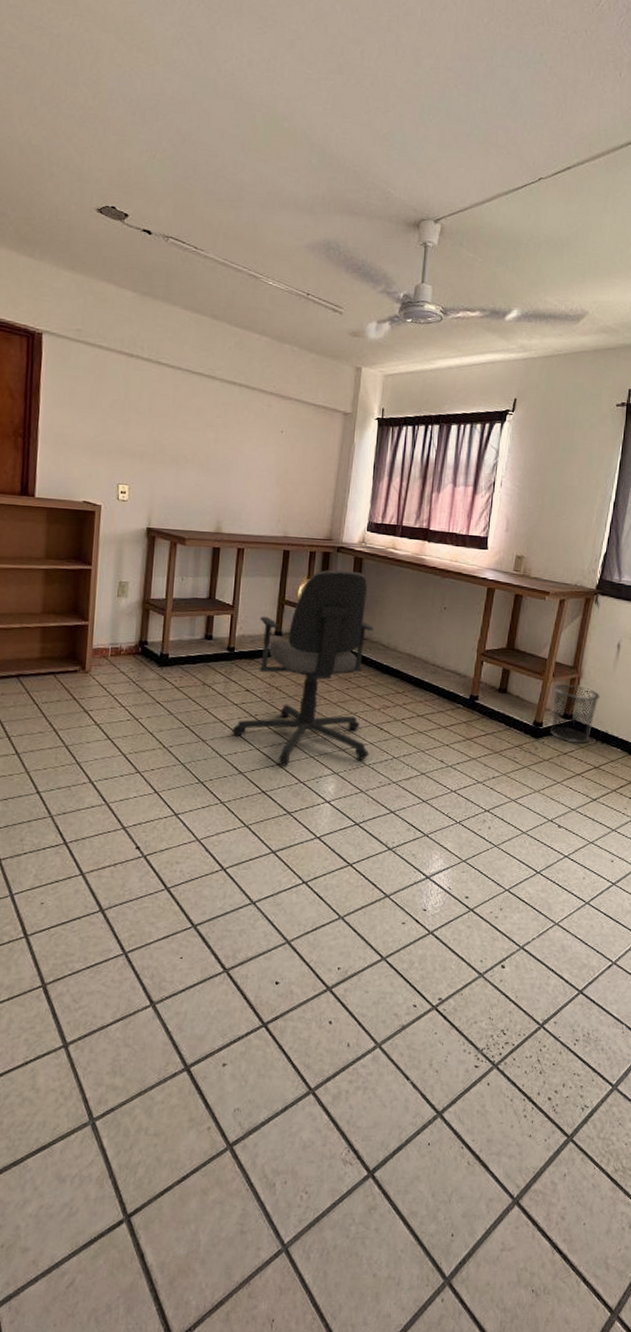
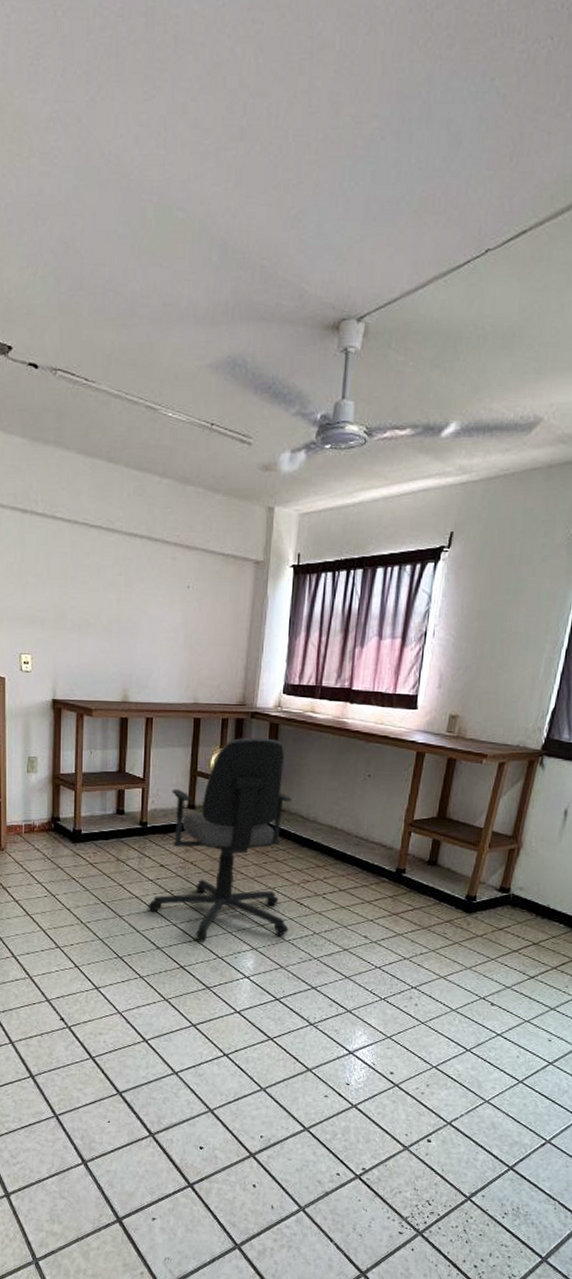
waste bin: present [550,683,601,744] -> none [485,854,543,919]

